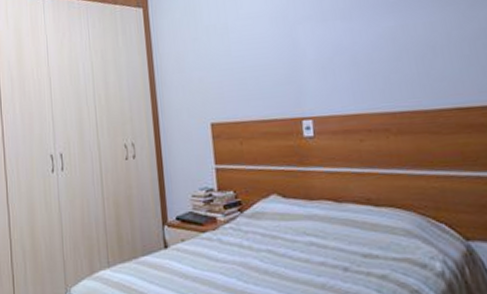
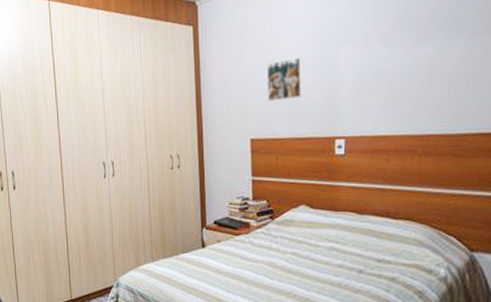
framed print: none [221,36,264,83] -> present [266,57,304,102]

